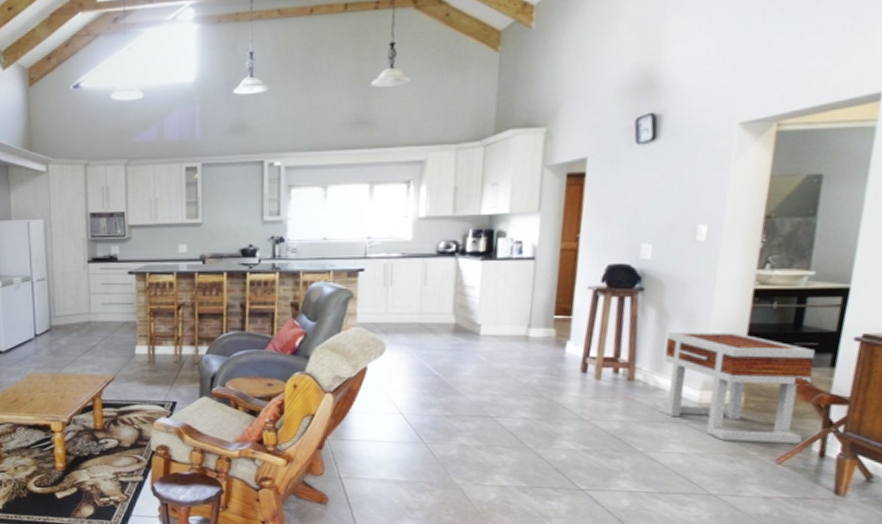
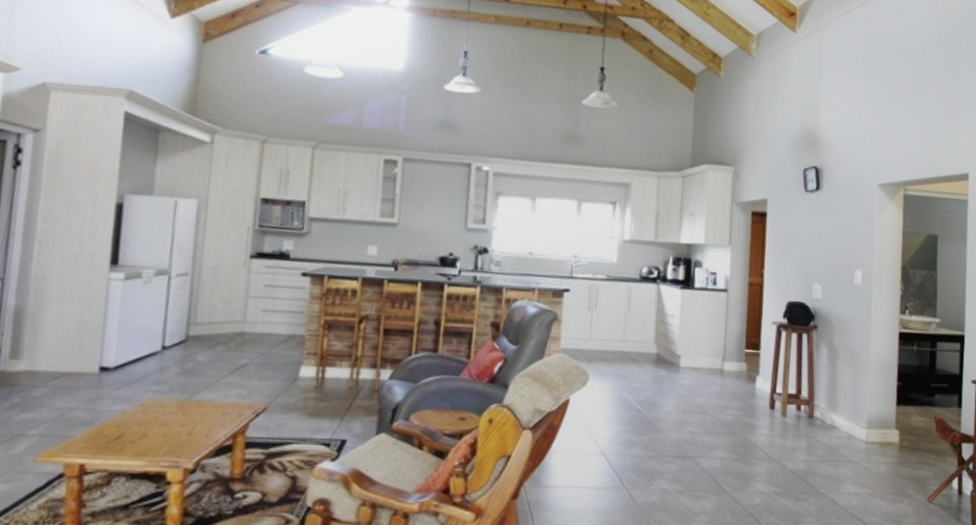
side table: present [659,331,816,444] -> none [835,370,947,482]

